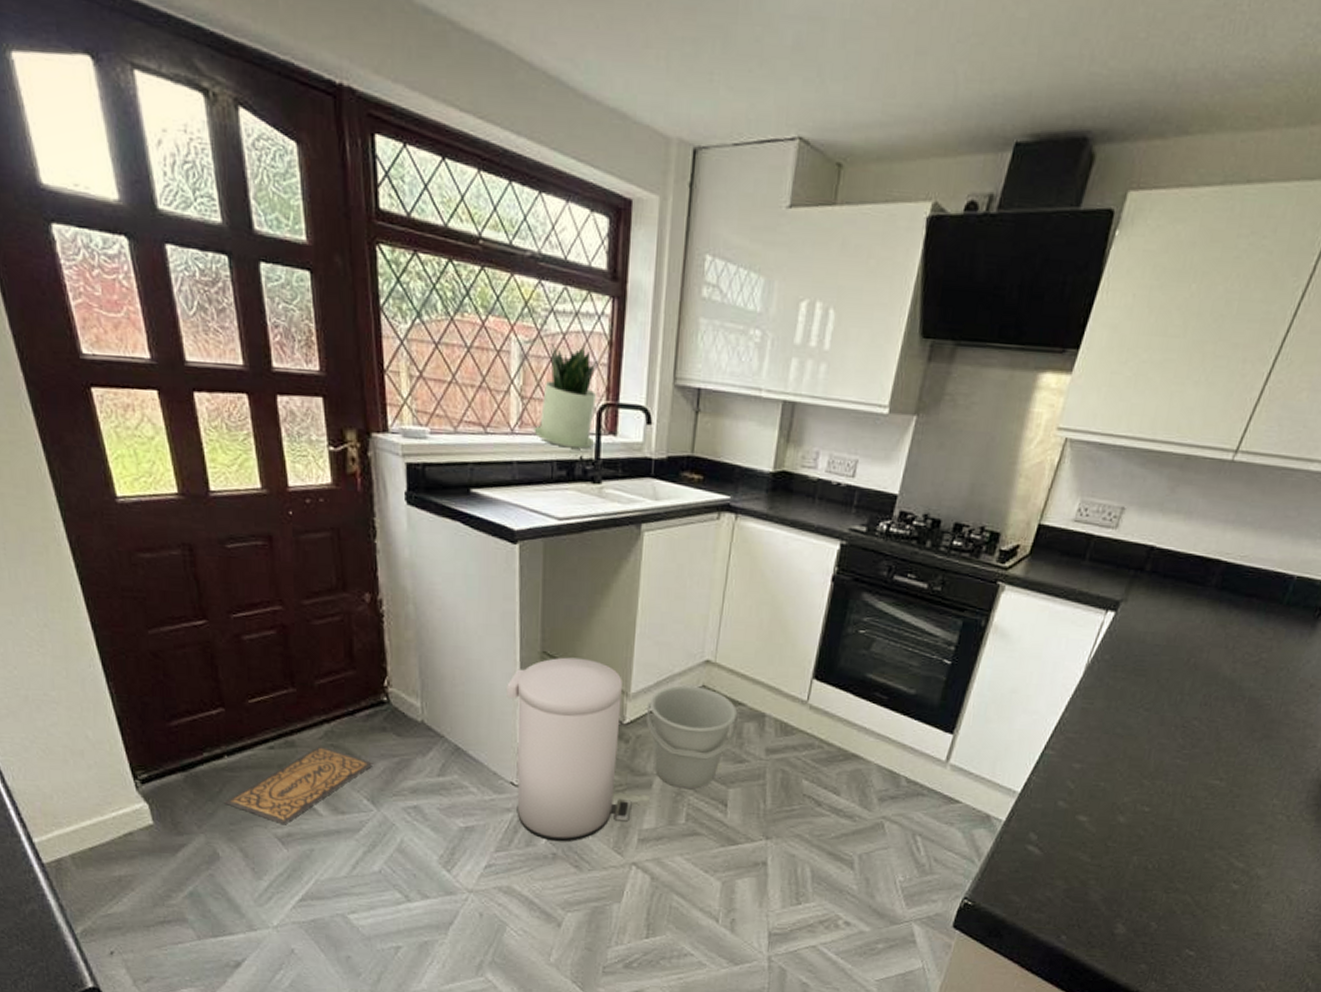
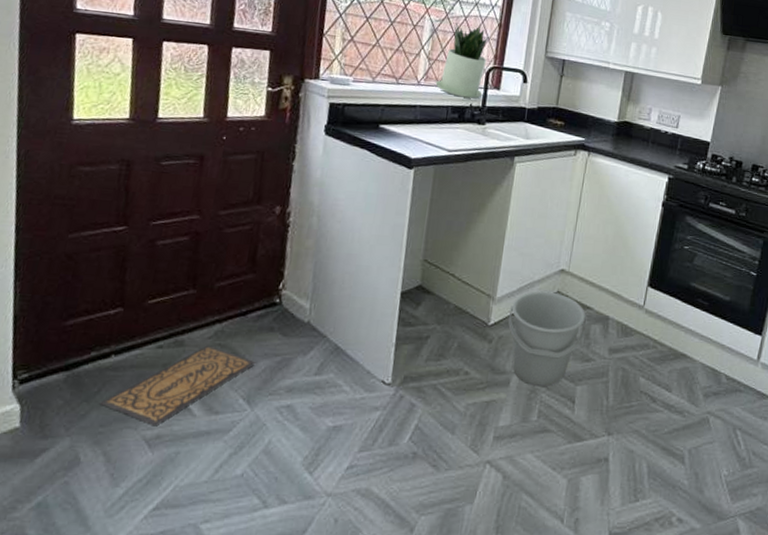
pedal bin: present [506,657,632,842] -> none [384,265,491,441]

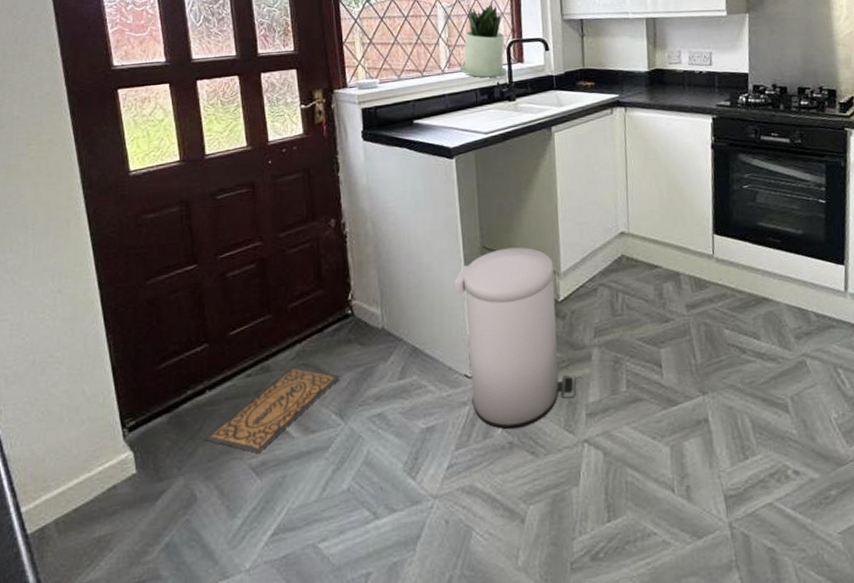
pedal bin: none [384,265,491,441] -> present [454,247,577,430]
bucket: present [508,291,587,386] -> none [576,257,659,356]

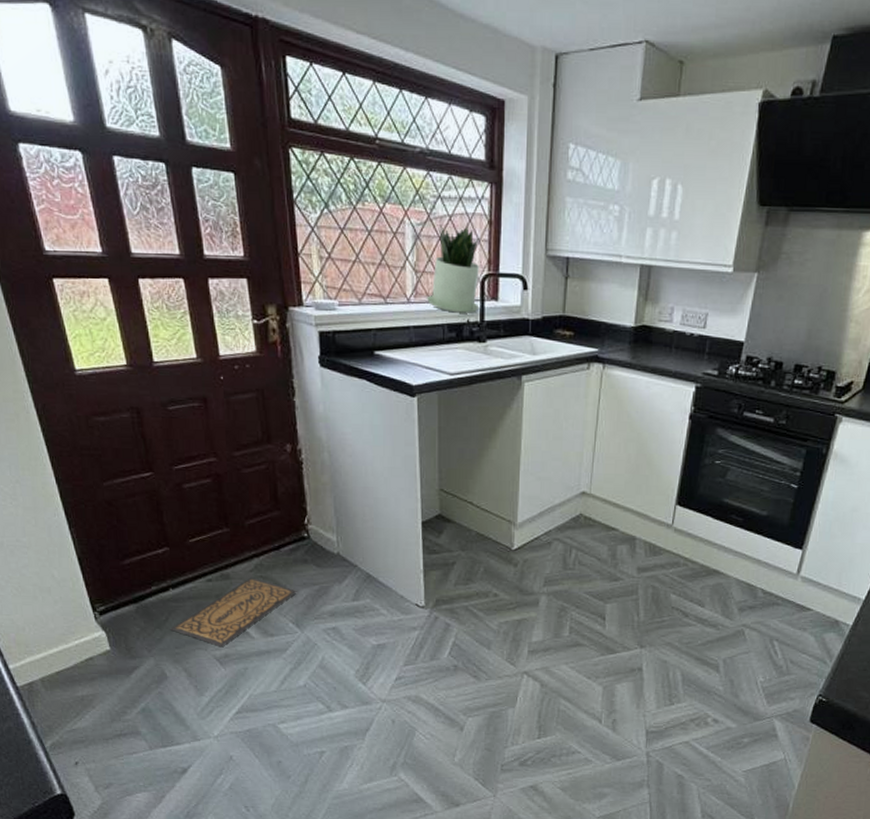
pedal bin: present [454,247,577,430] -> none [410,493,522,655]

